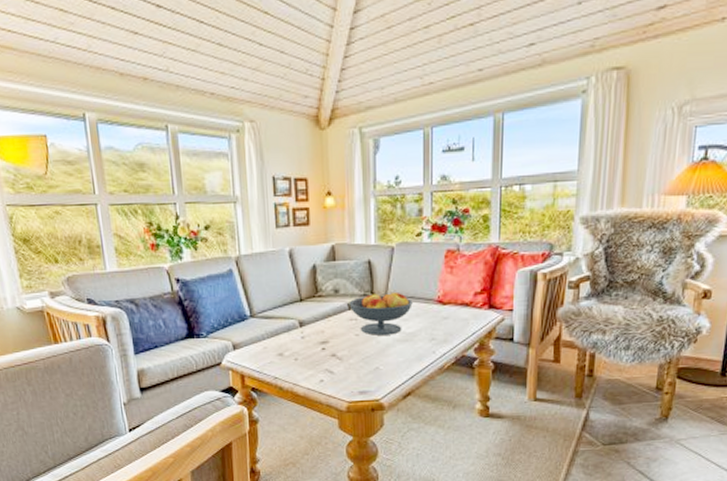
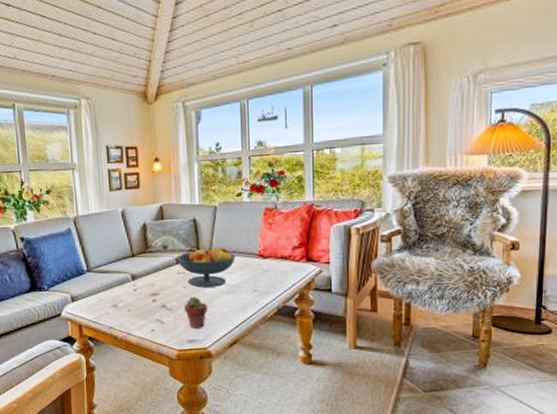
potted succulent: none [356,345,381,380] -> present [184,297,207,329]

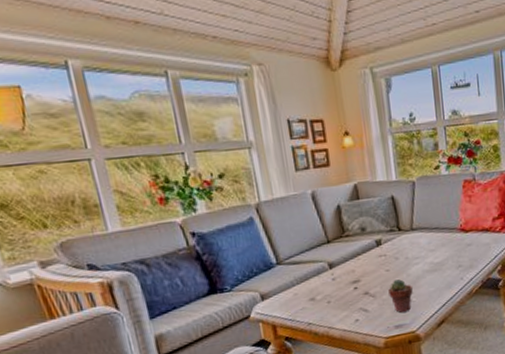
fruit bowl: present [176,247,235,288] -> none [376,224,438,269]

